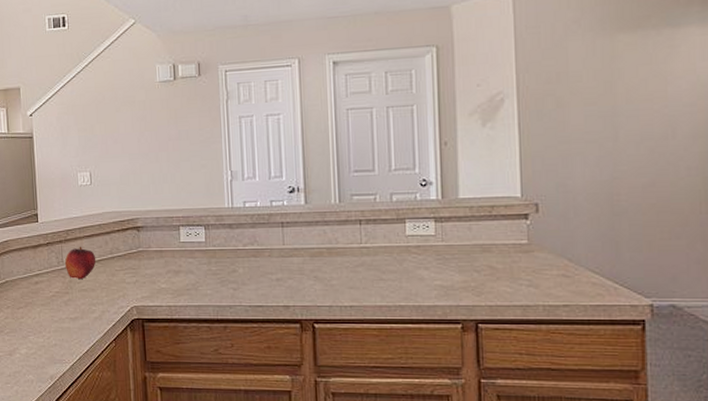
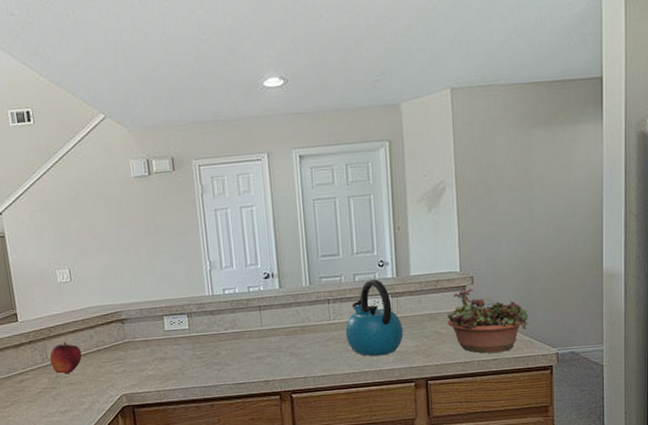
kettle: none [379,200,449,289] -> present [345,279,404,356]
succulent planter: none [503,218,612,297] -> present [447,289,529,353]

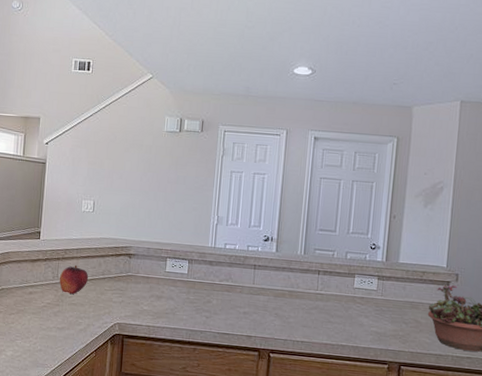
kettle: present [345,279,404,356] -> none [329,259,385,333]

